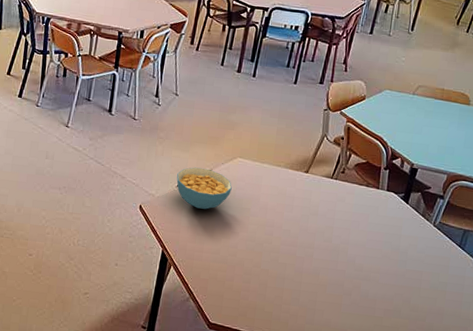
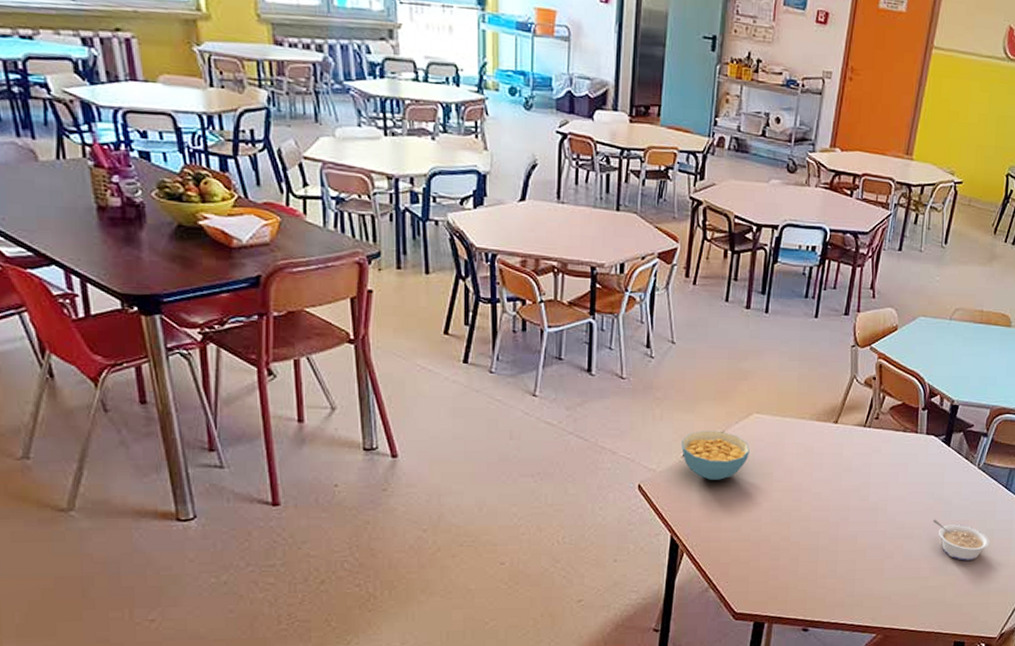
legume: none [389,266,442,308] -> present [933,519,990,561]

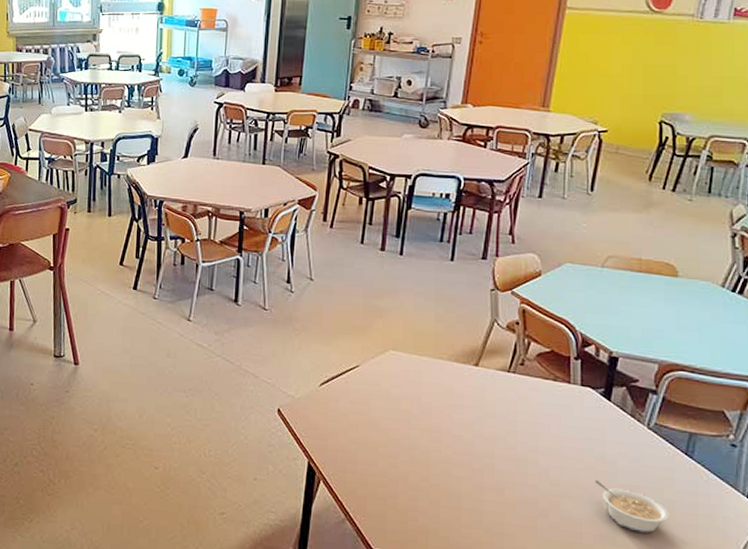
cereal bowl: present [681,430,750,480] -> none [319,362,386,412]

